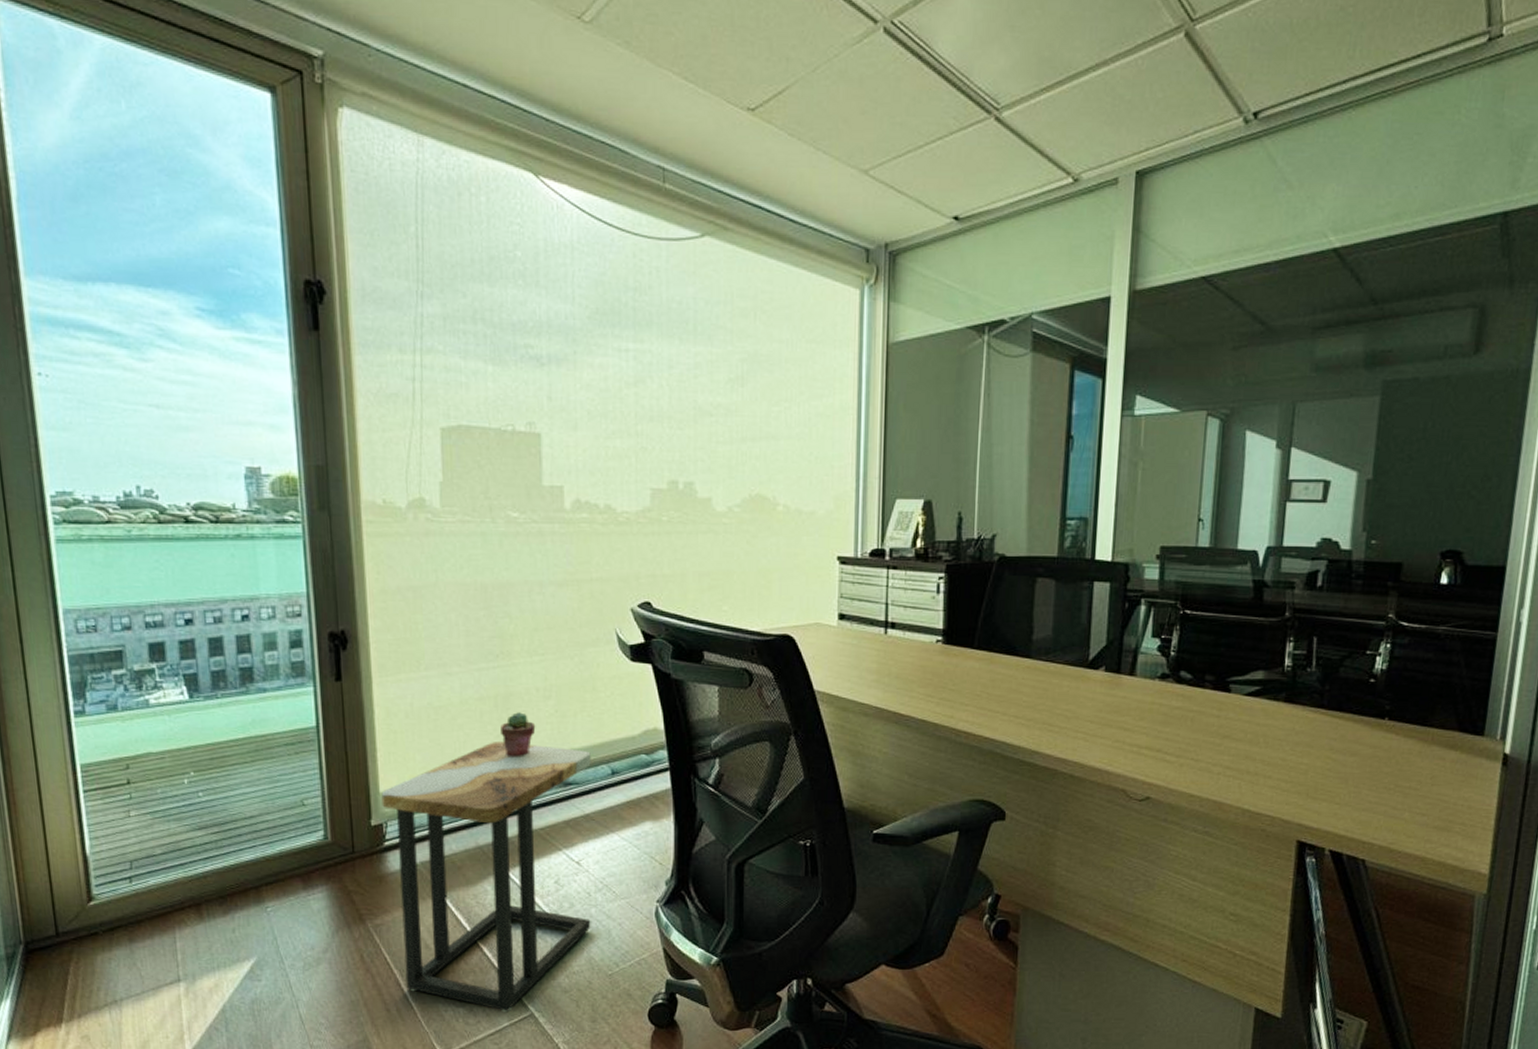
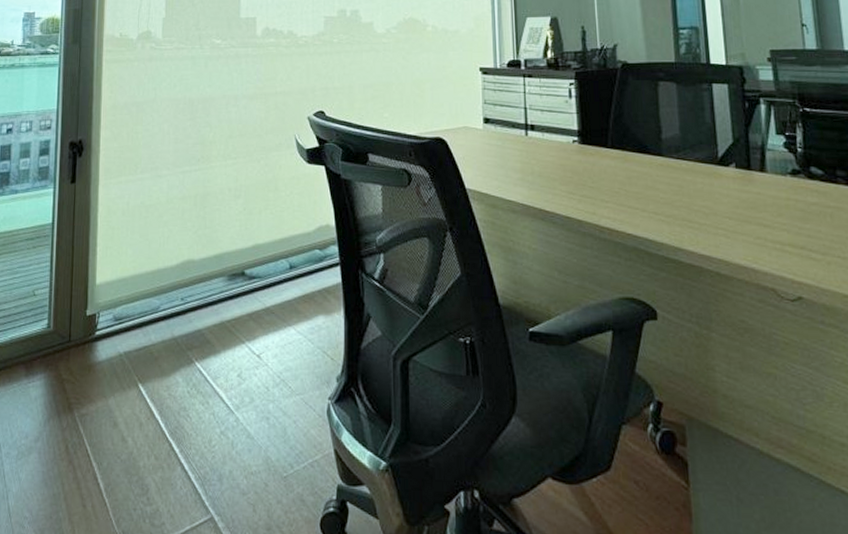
side table: present [381,742,591,1013] -> none [97,237,272,515]
potted succulent: present [500,712,536,758] -> none [198,210,227,252]

